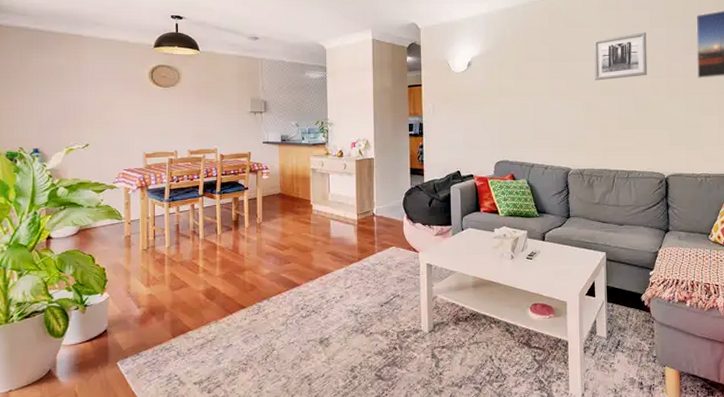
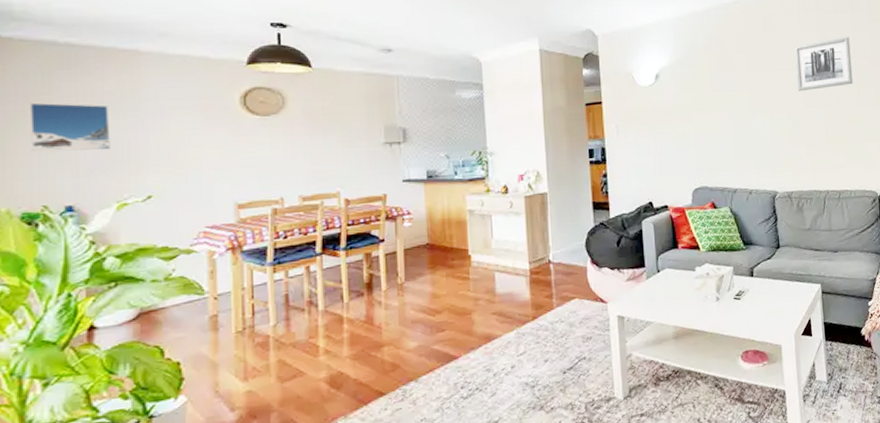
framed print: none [12,72,63,109] -> present [29,102,111,152]

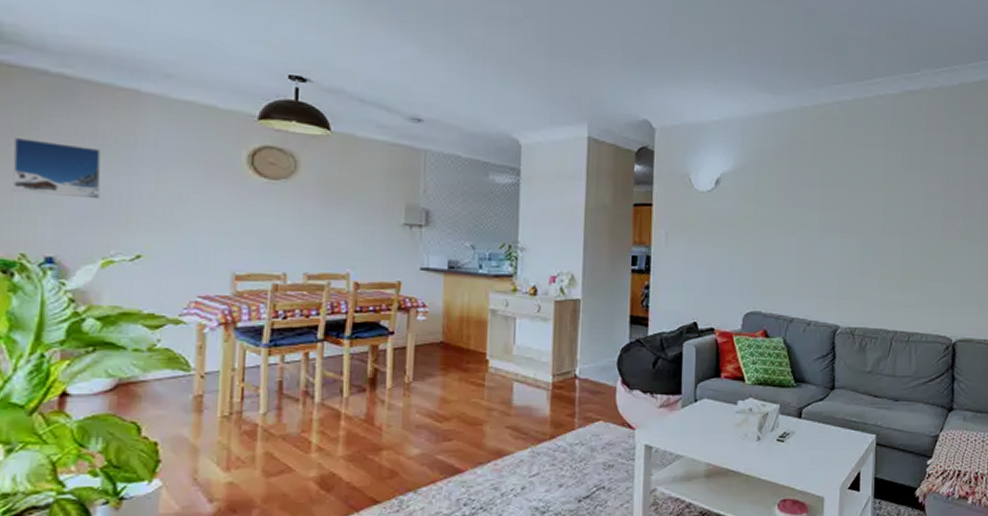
wall art: present [794,36,853,92] -> none [875,158,941,216]

